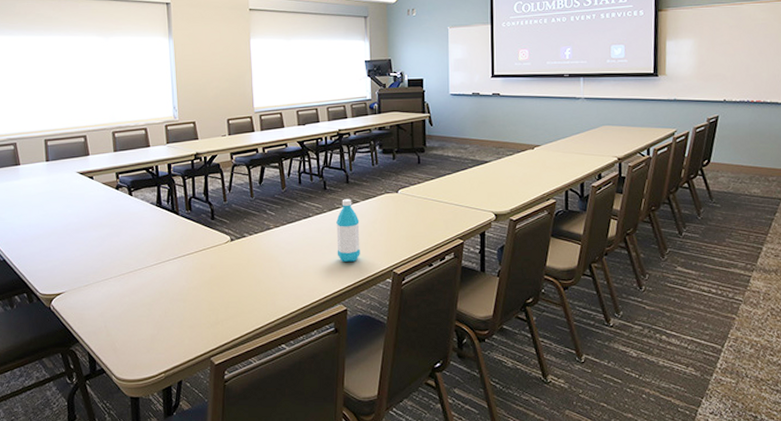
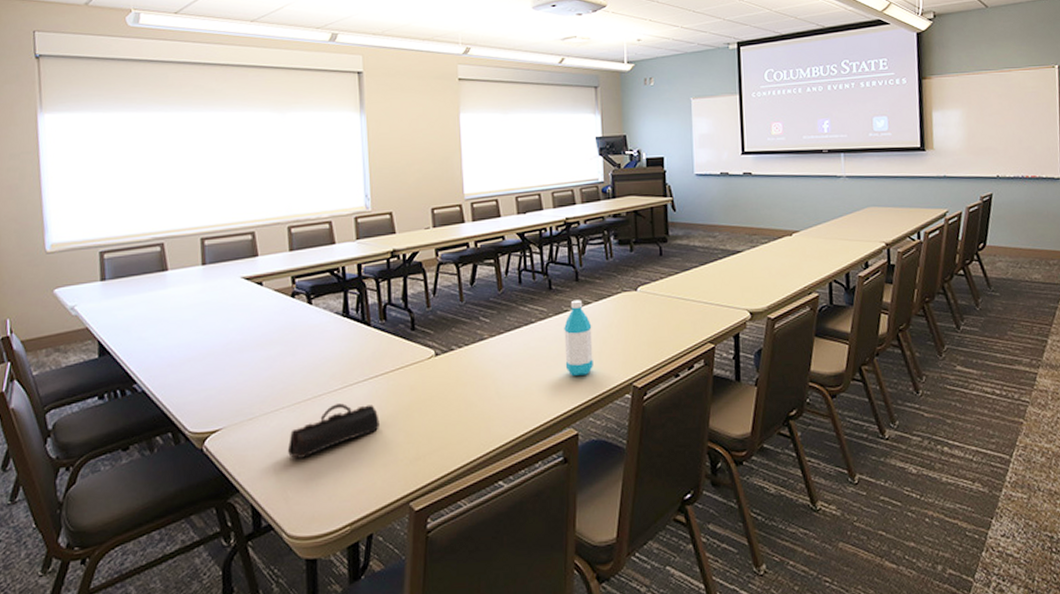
pencil case: none [116,276,187,318] -> present [288,403,379,458]

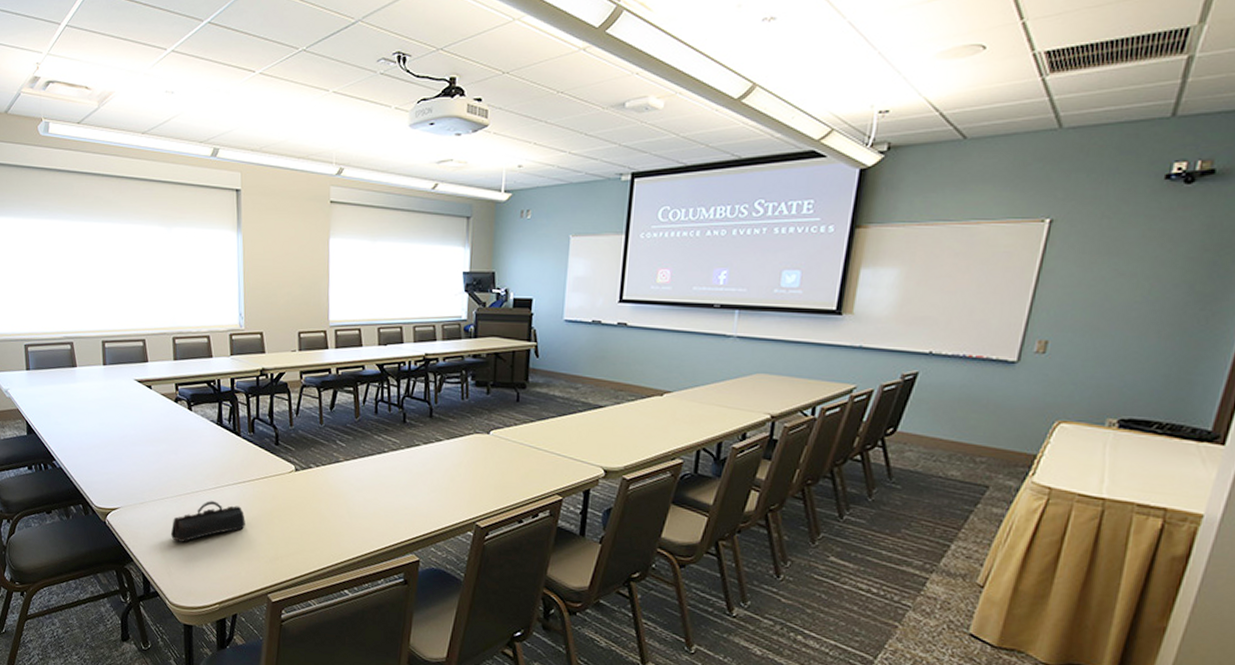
water bottle: present [564,300,593,376] -> none [412,435,442,508]

